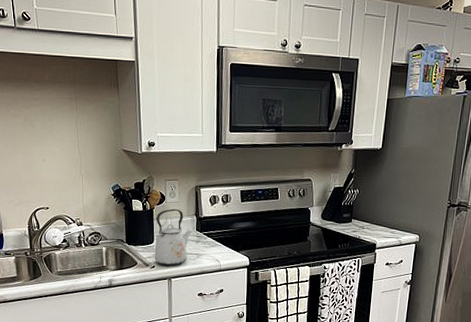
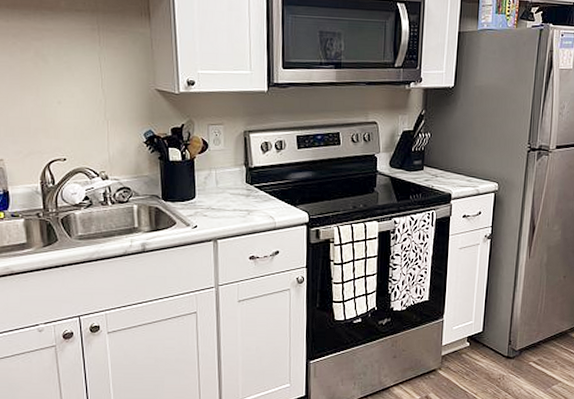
kettle: present [154,208,193,266] -> none [196,157,242,225]

